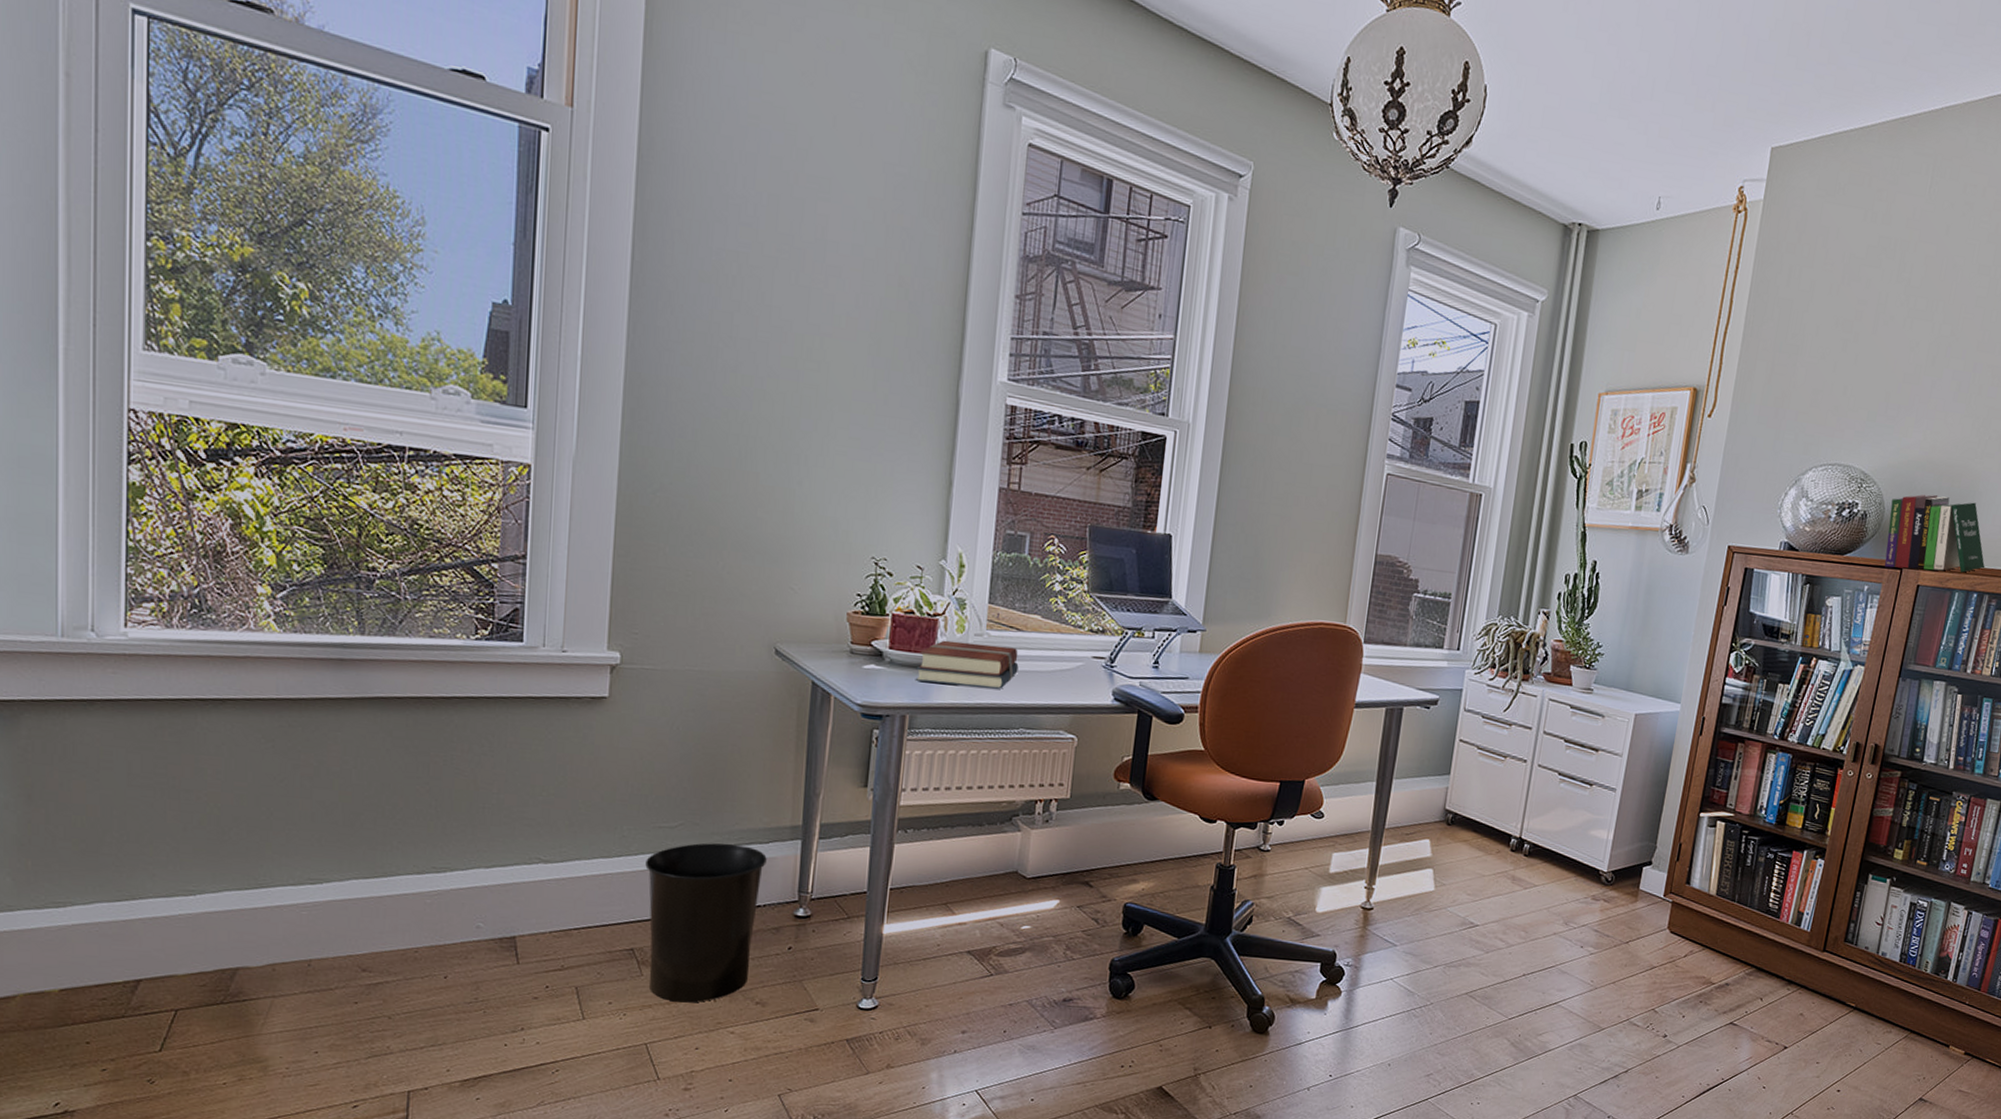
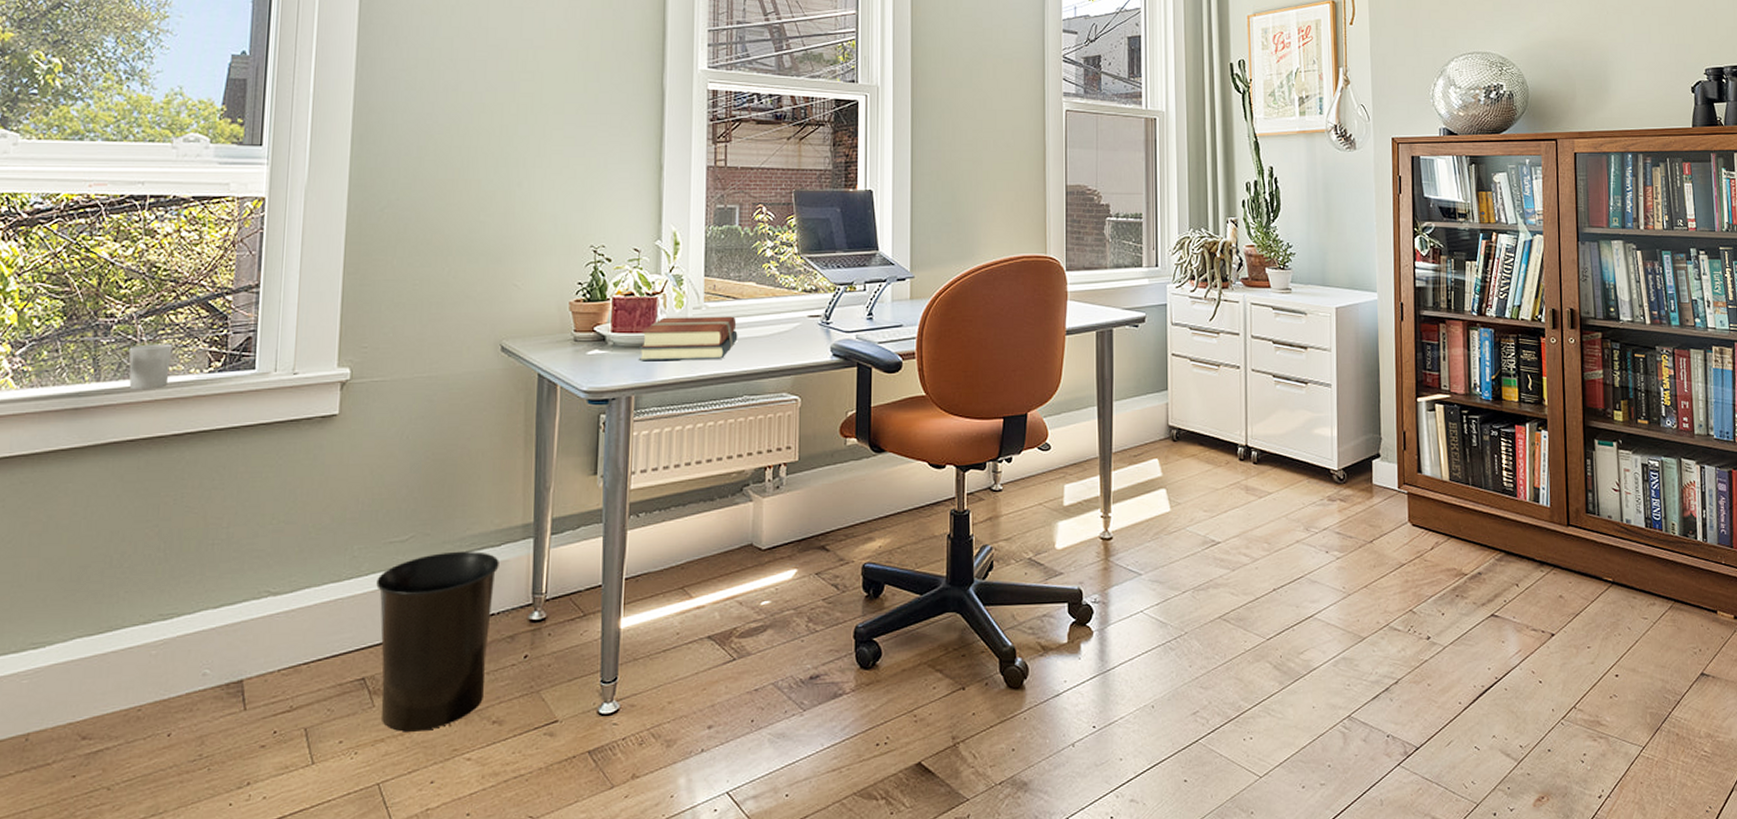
candle holder: none [392,602,438,650] -> present [128,343,173,391]
books: present [1884,494,1985,573] -> none [1533,68,1633,140]

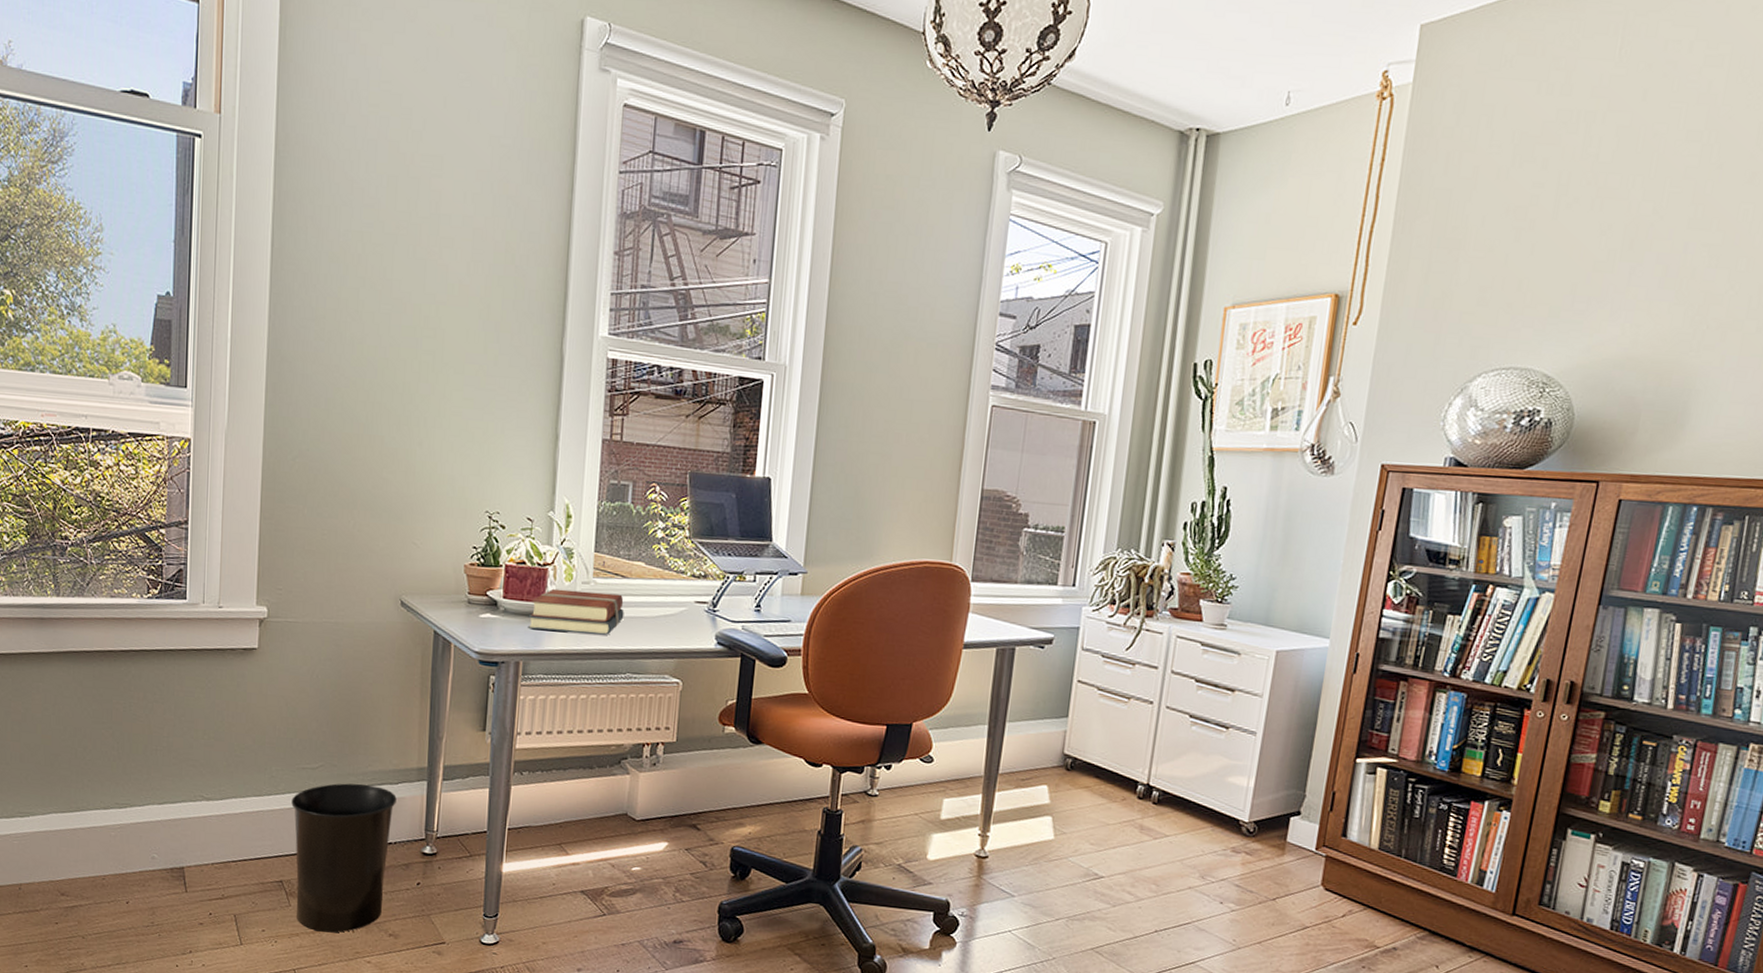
candle holder: present [128,343,173,391] -> none [81,566,117,609]

